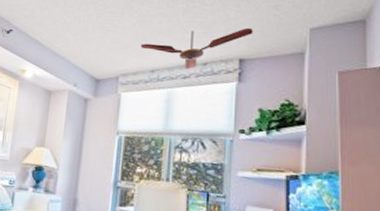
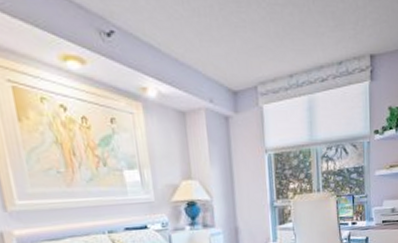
ceiling fan: present [140,27,253,70] -> none [274,17,381,72]

